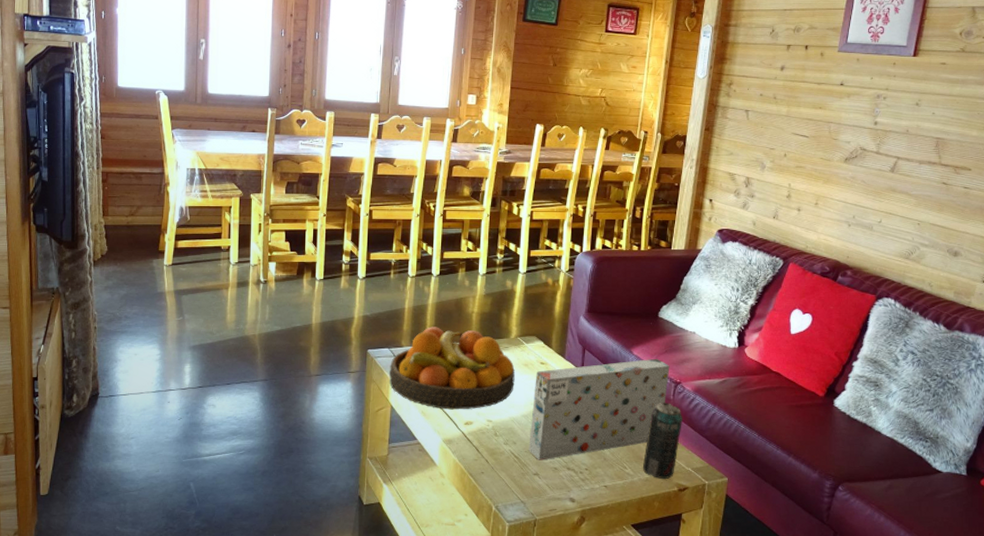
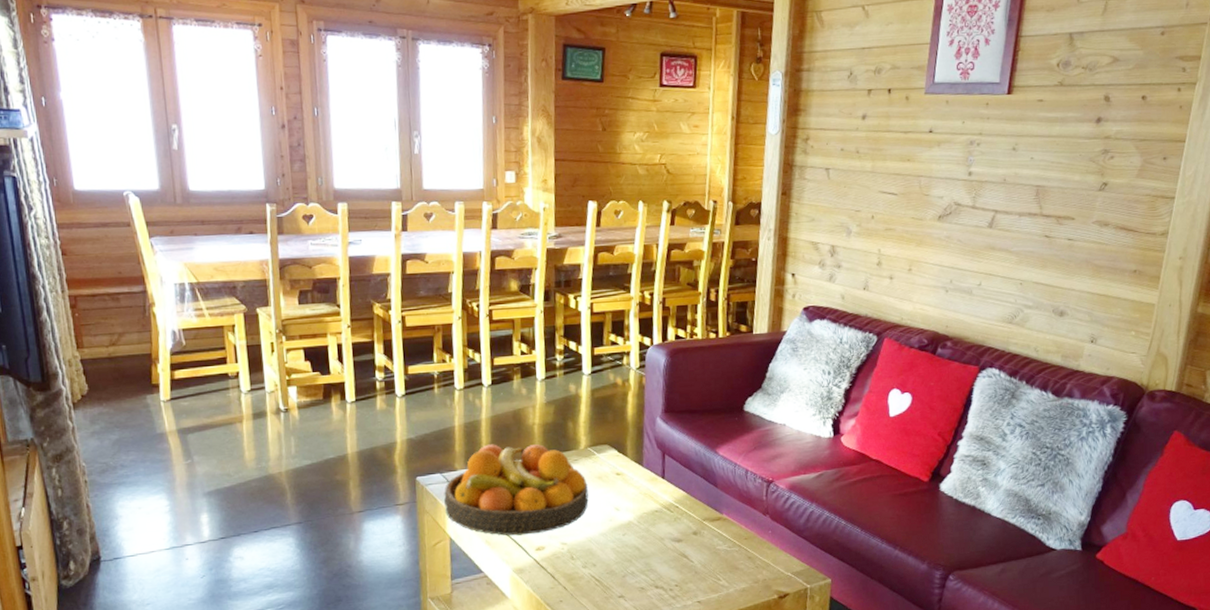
board game: present [528,358,670,460] -> none [610,457,761,581]
beverage can: present [642,403,683,479] -> none [738,504,779,588]

